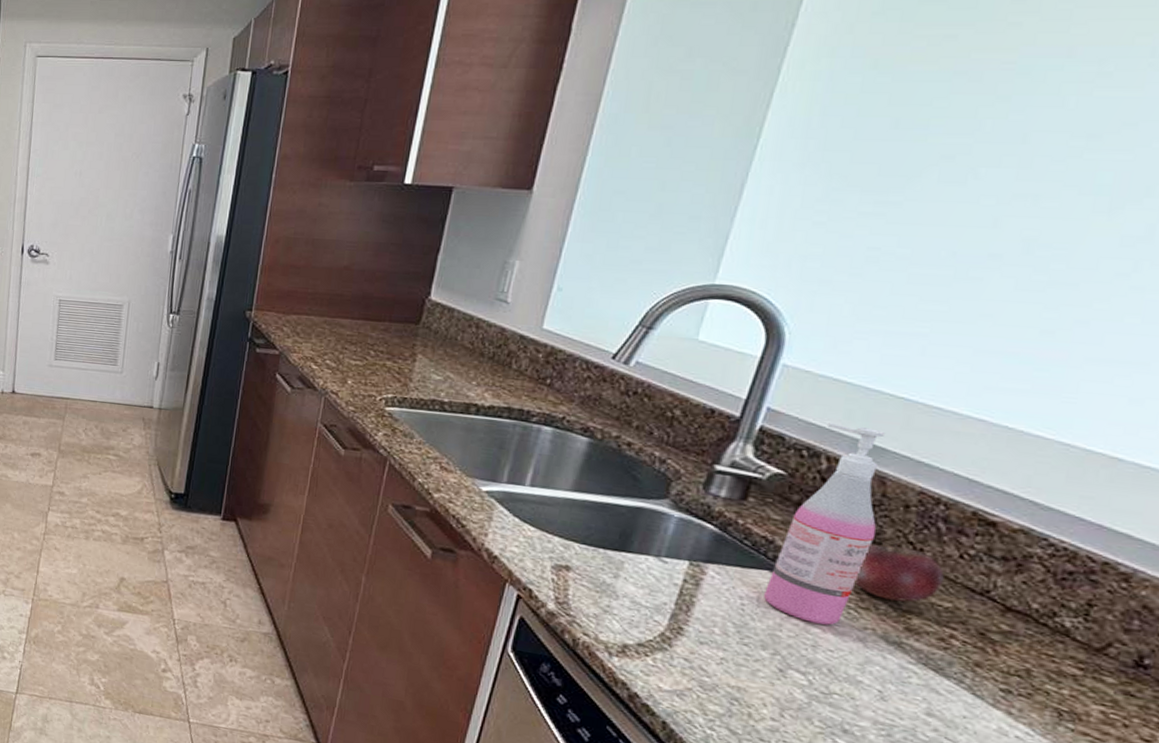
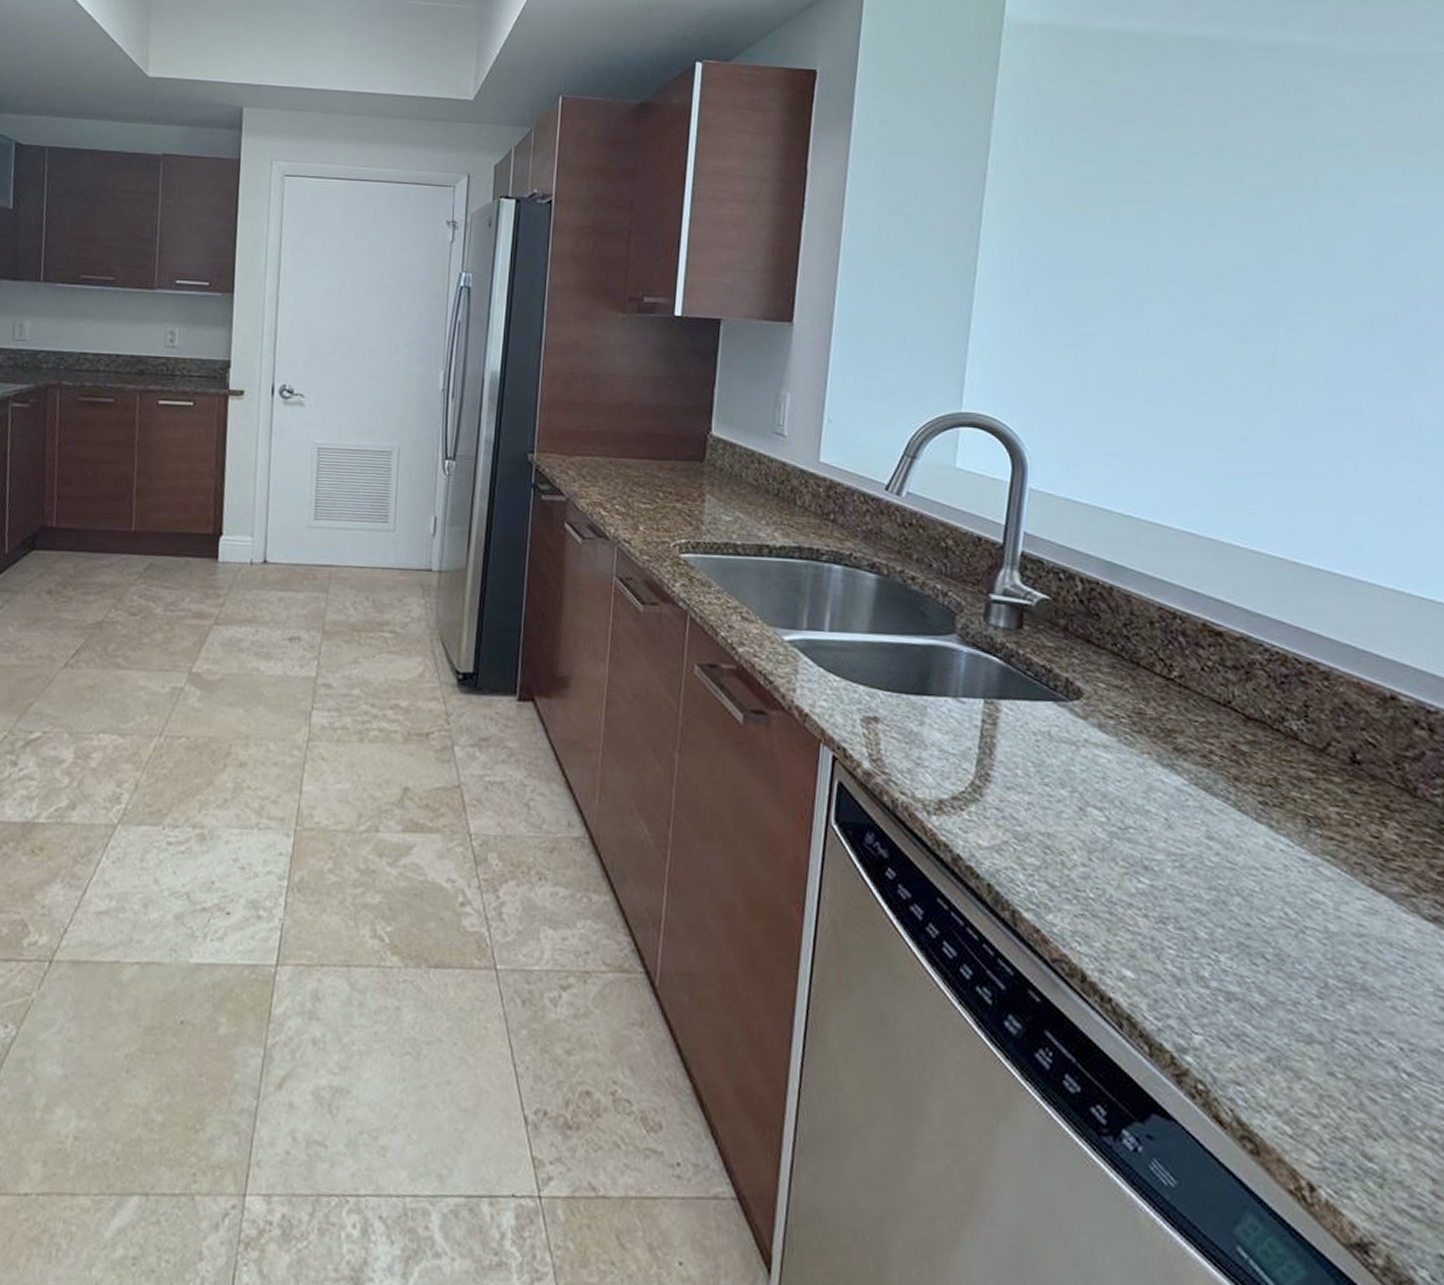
soap dispenser: present [764,423,886,626] -> none [1053,544,1132,754]
apple: present [854,539,944,602] -> none [1124,657,1194,722]

